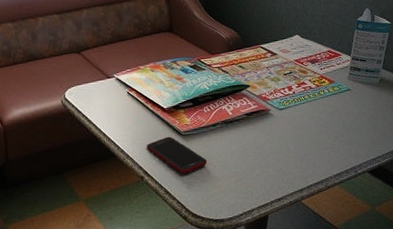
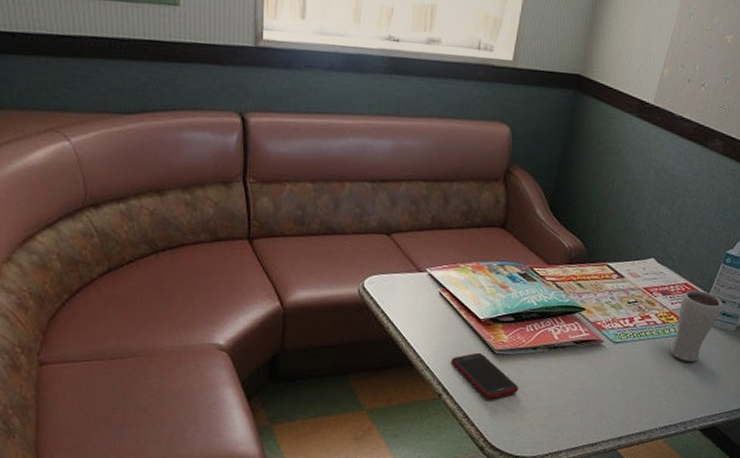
drinking glass: none [327,54,364,115] -> present [669,290,723,362]

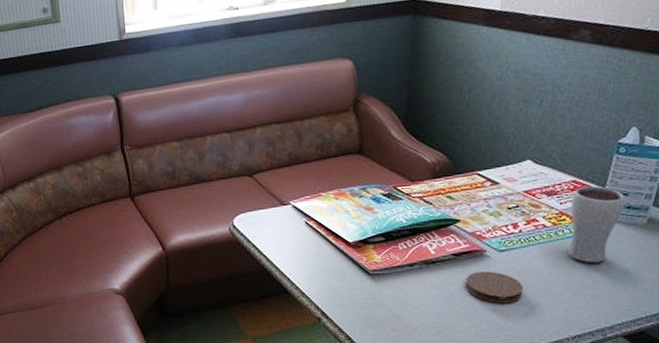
cell phone: present [450,352,519,399] -> none [325,274,401,319]
coaster: none [579,360,628,393] -> present [465,271,523,304]

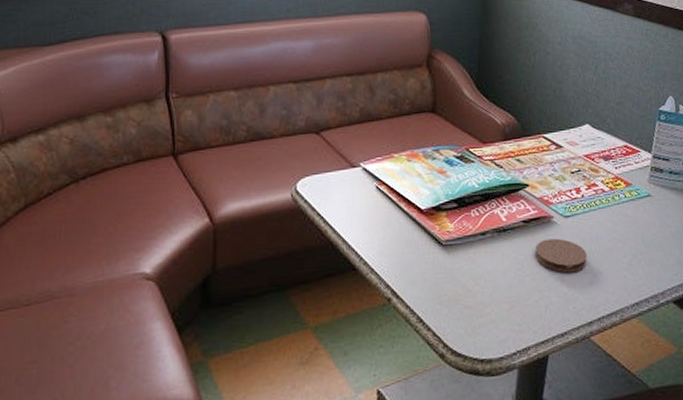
drinking glass: present [567,185,625,263] -> none [623,151,668,228]

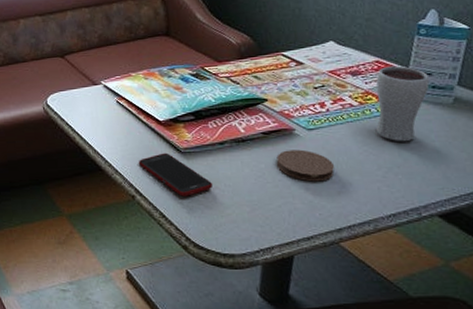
cell phone: none [396,246,474,296] -> present [138,152,214,197]
drinking glass: none [623,151,668,228] -> present [375,66,430,142]

